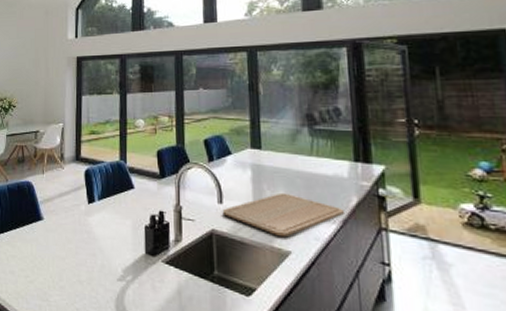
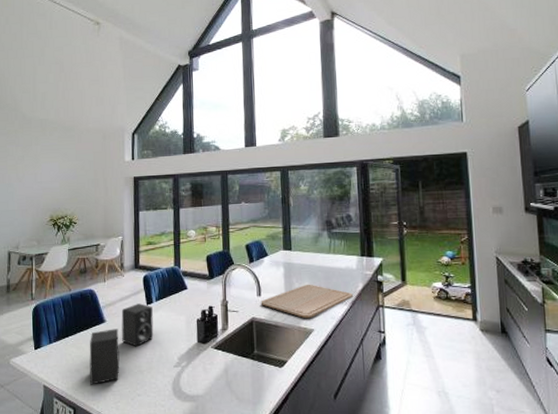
speaker: none [25,201,95,291] -> present [89,303,154,385]

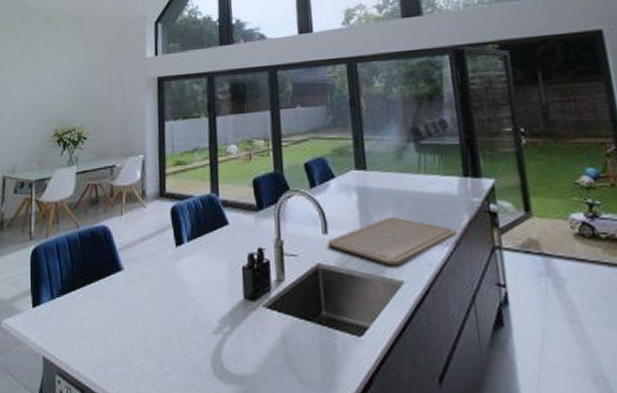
speaker: present [89,303,154,385] -> none [102,245,186,358]

